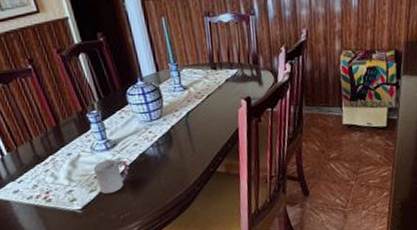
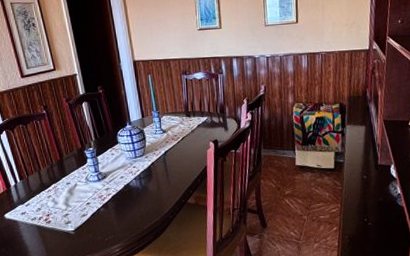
cup: present [93,159,129,194] -> none [86,188,115,218]

